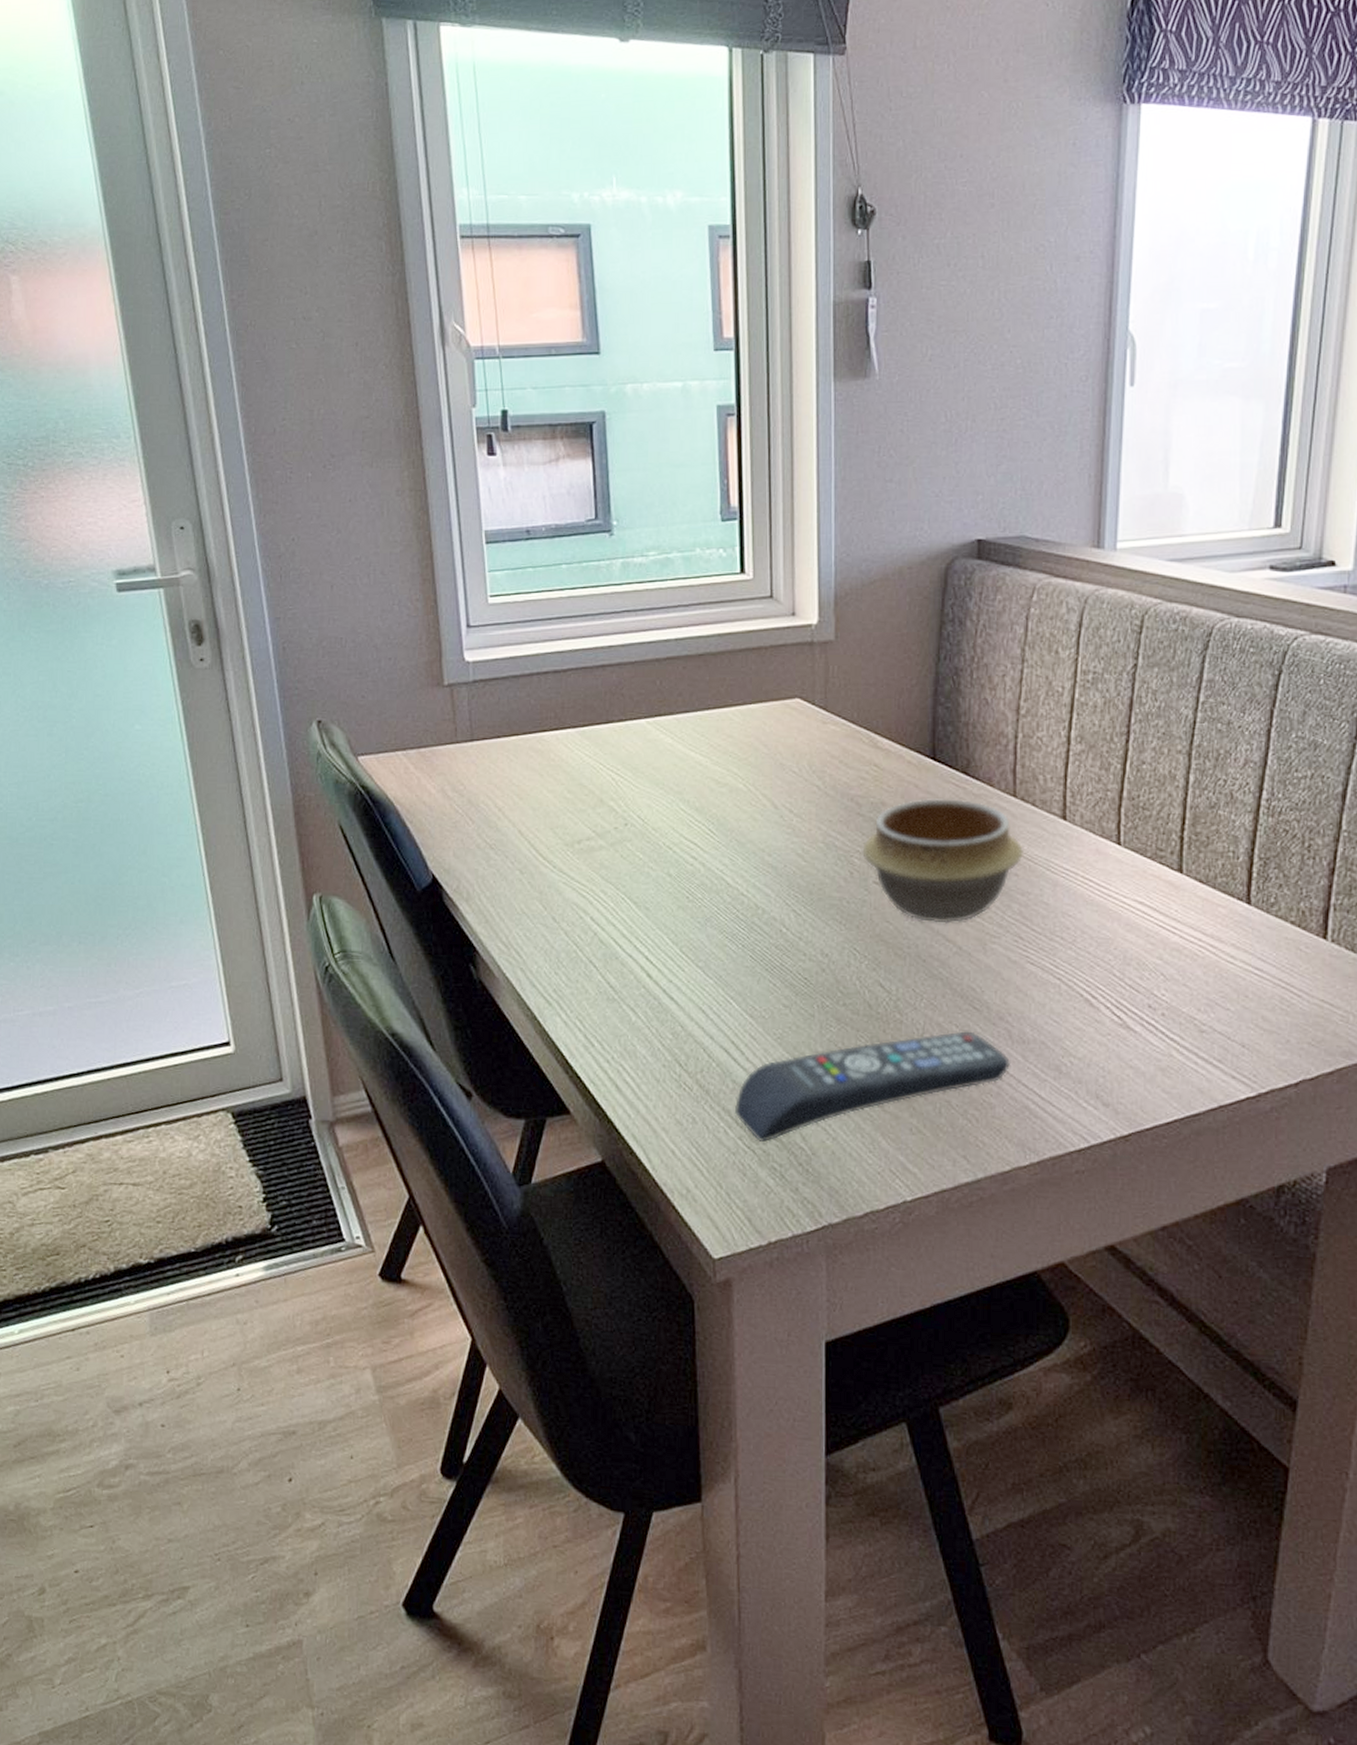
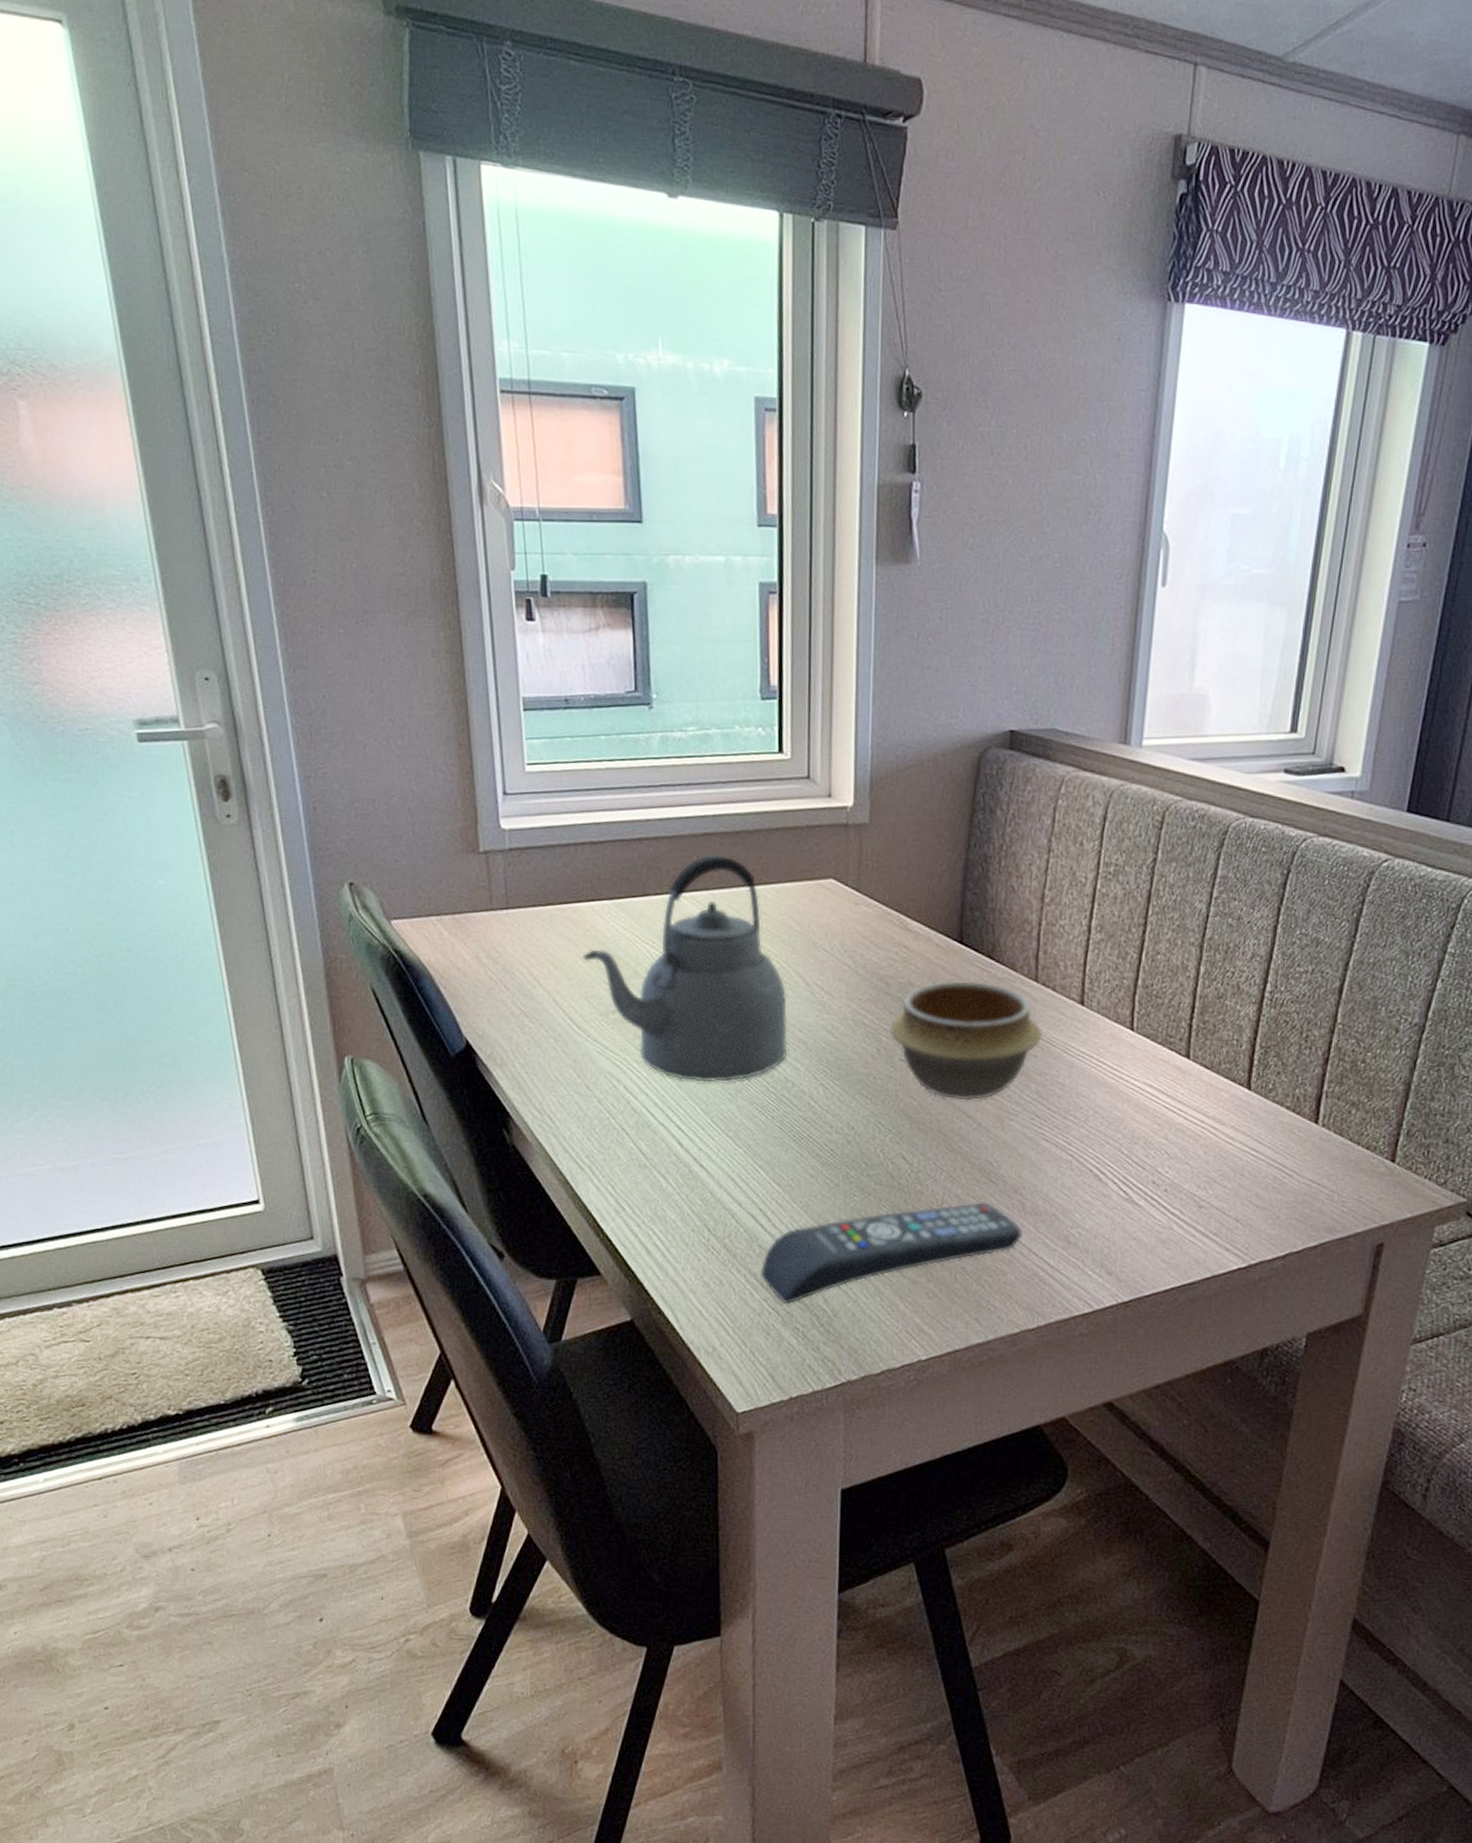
kettle: none [547,677,756,911] -> present [582,854,788,1083]

